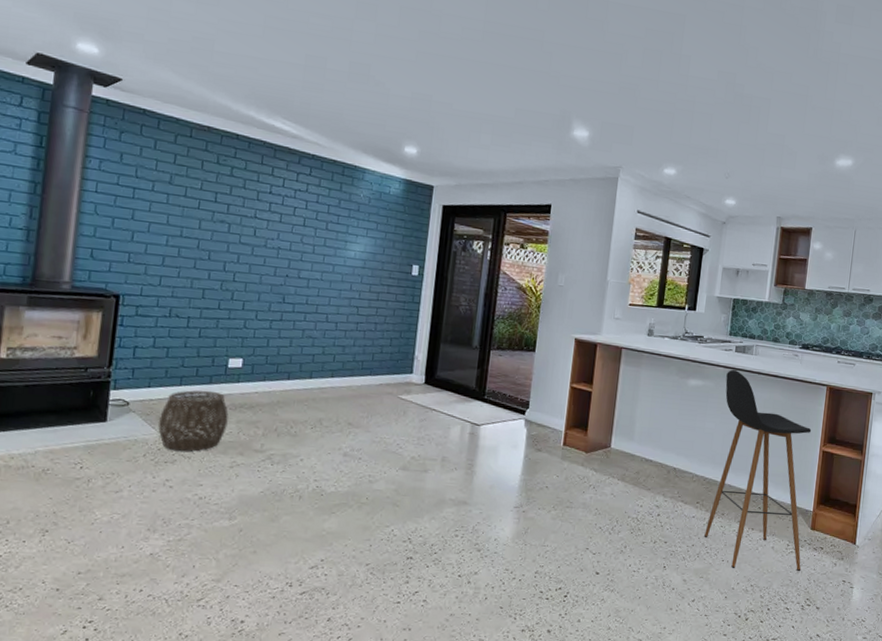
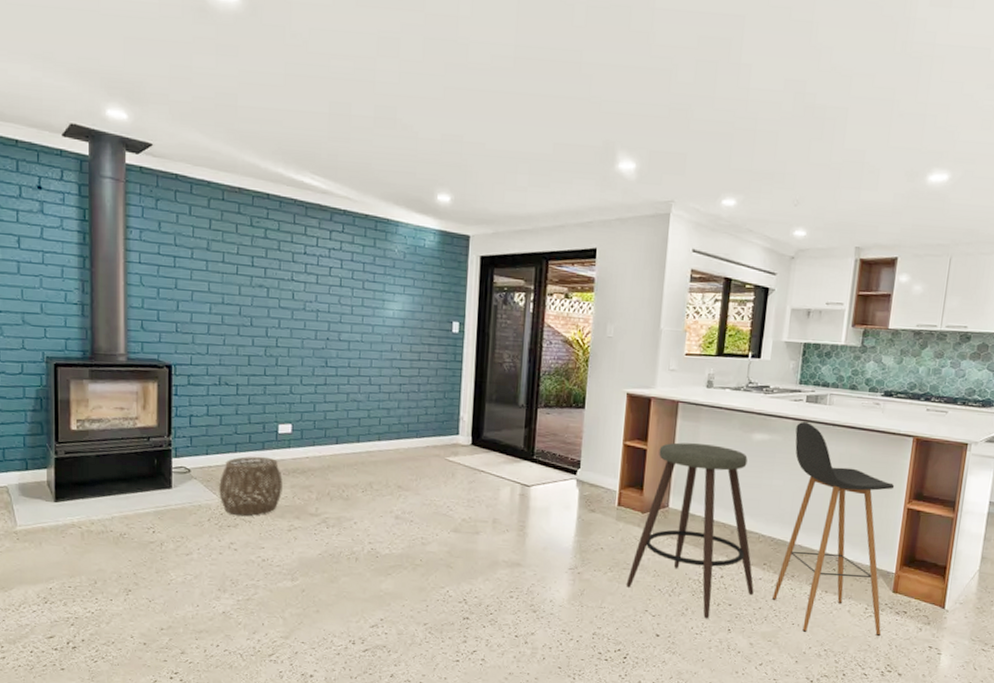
bar stool: none [568,386,688,557] -> present [626,442,754,619]

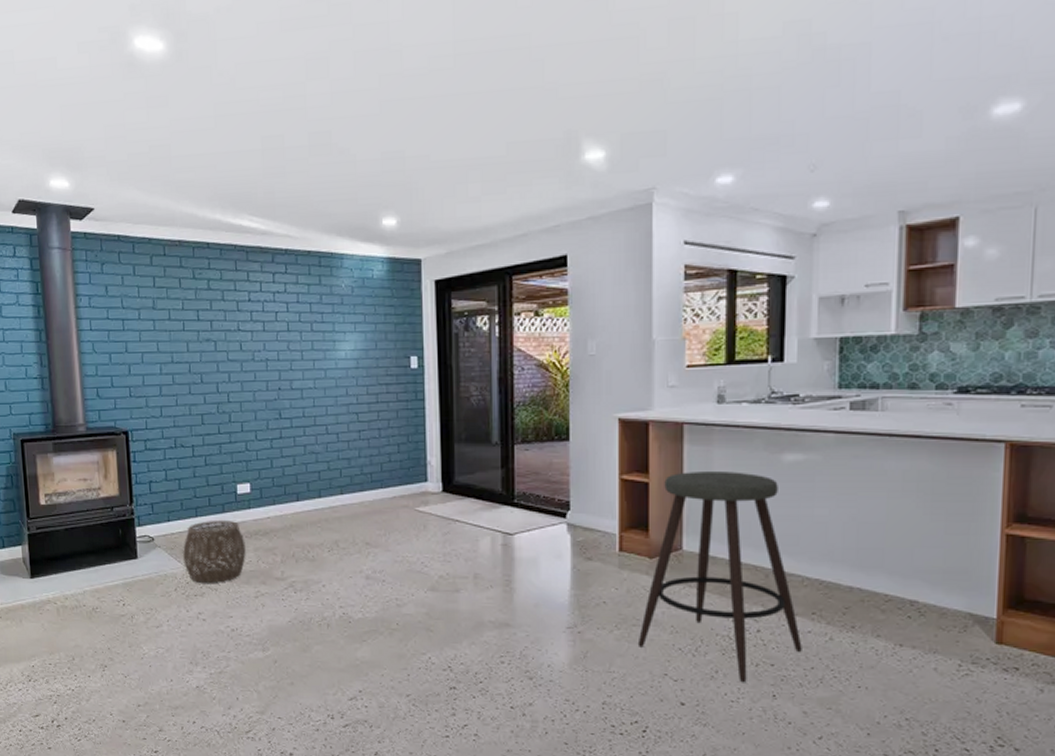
bar stool: present [772,422,895,637] -> none [828,435,985,701]

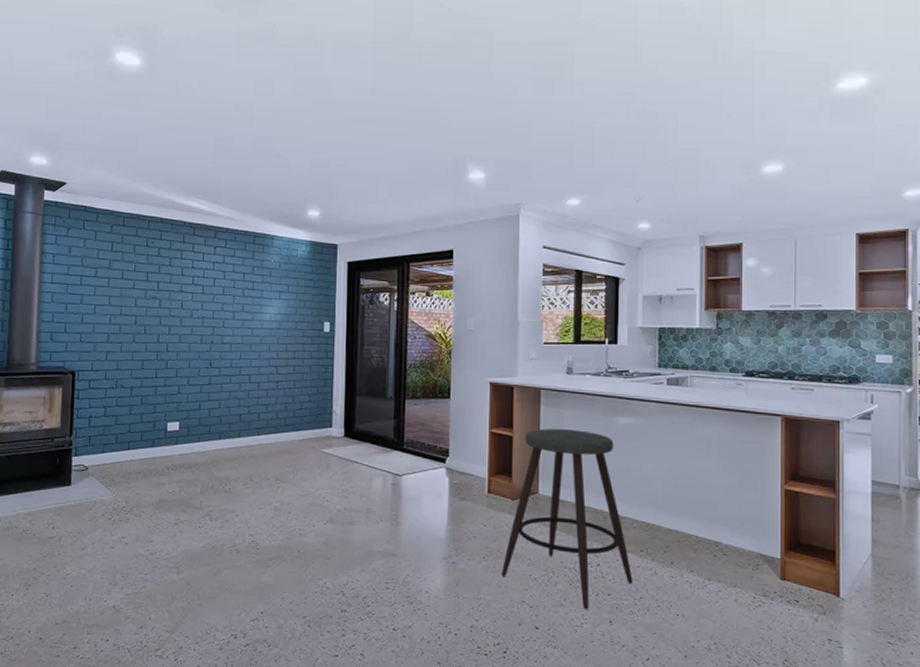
woven basket: present [182,519,246,583] -> none [112,453,171,510]

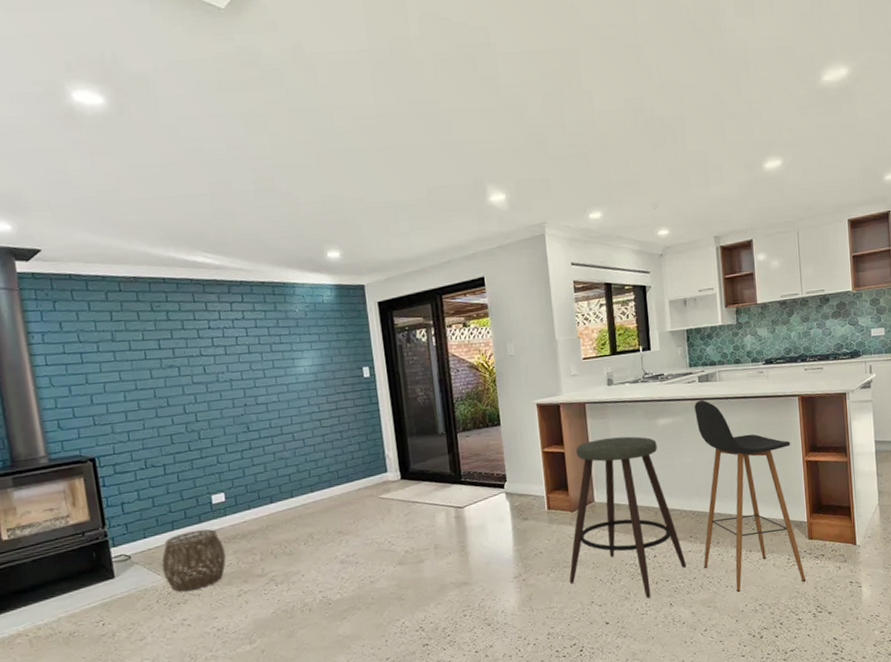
woven basket: none [112,453,171,510] -> present [161,529,226,592]
bar stool: none [653,405,773,629] -> present [694,400,805,592]

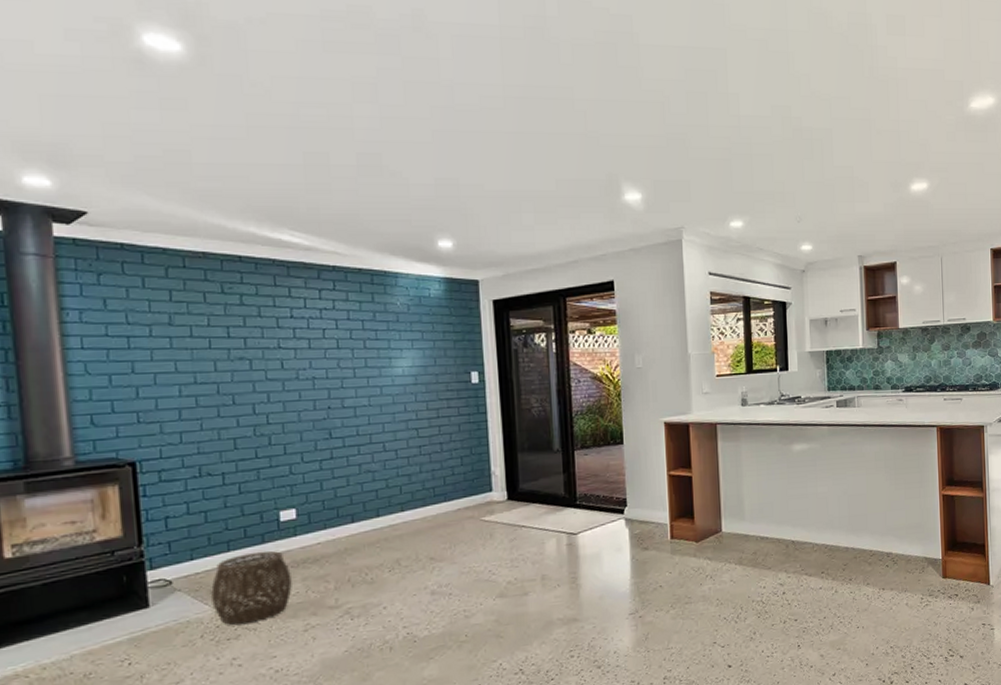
bar stool: present [569,436,686,599] -> none [690,462,817,640]
bar stool: present [694,400,805,592] -> none [831,427,938,633]

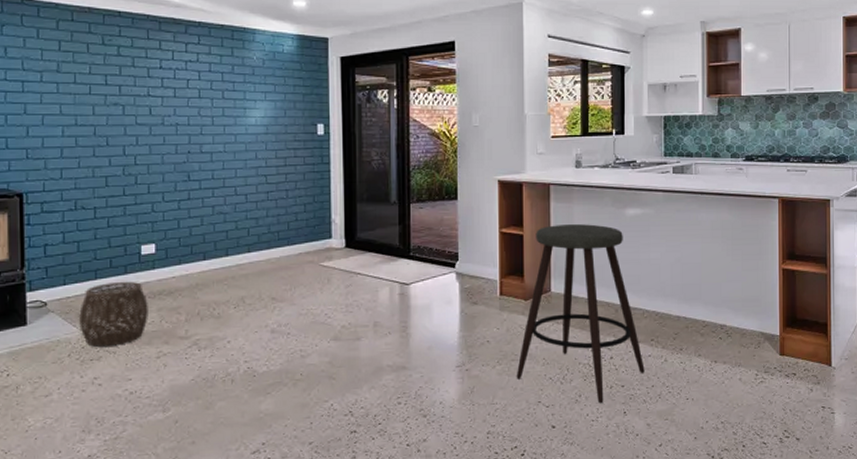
bar stool: none [690,462,817,640] -> present [516,224,645,404]

